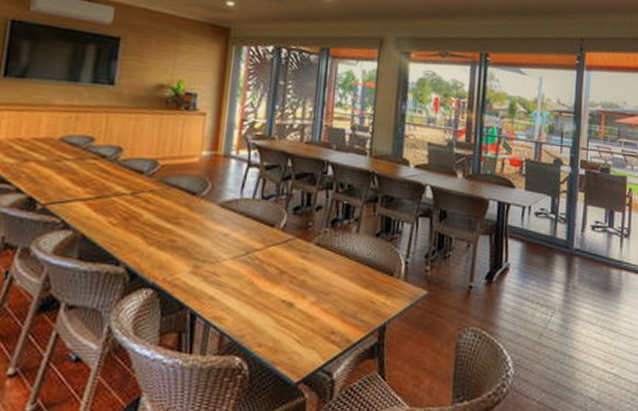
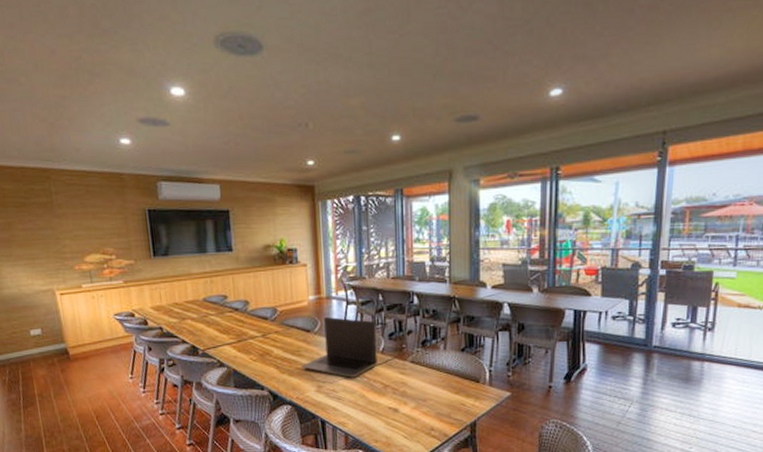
laptop computer: none [177,179,280,258] -> present [301,317,377,378]

